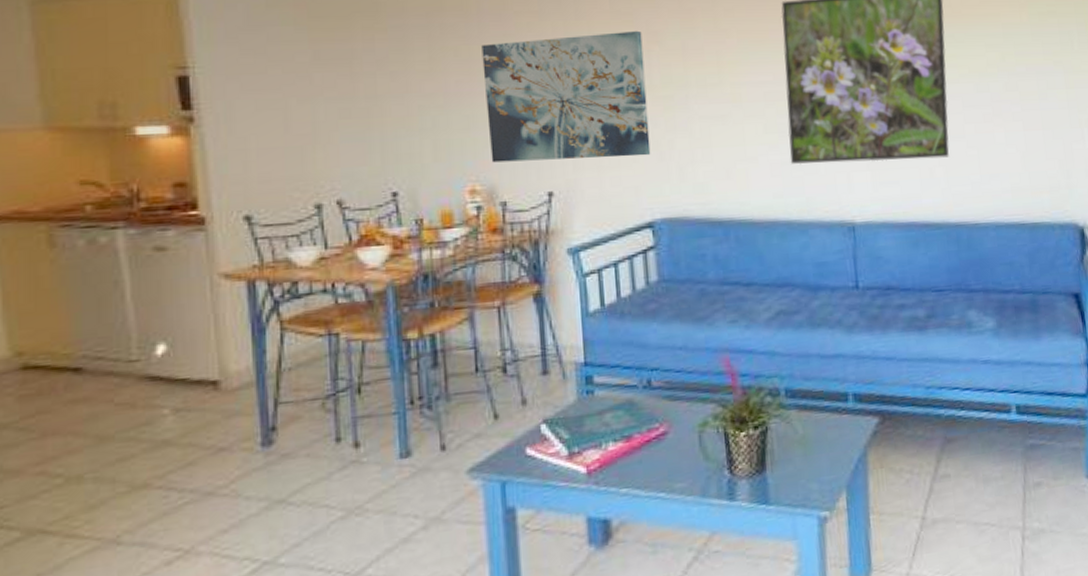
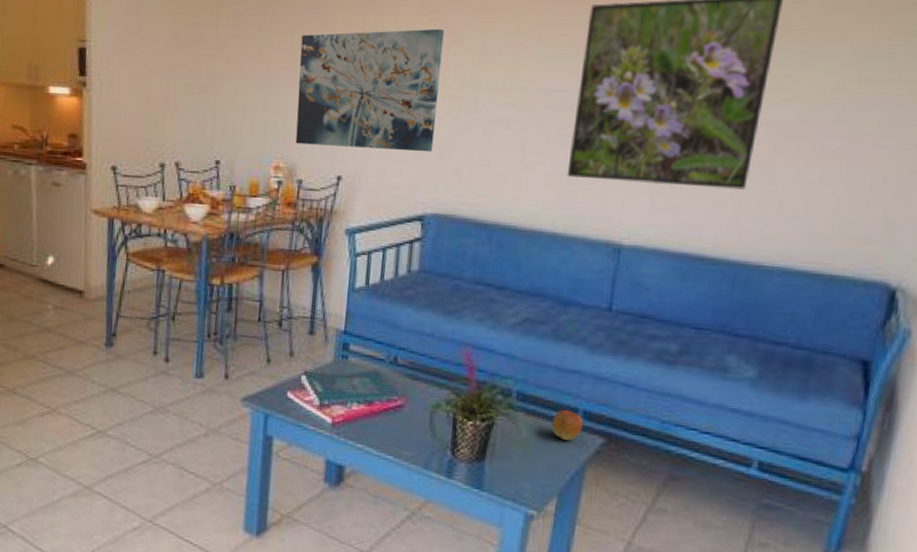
apple: none [825,397,856,429] -> present [551,410,583,441]

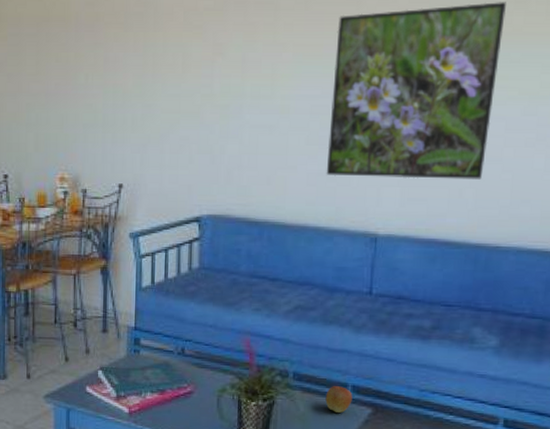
wall art: present [295,28,444,152] -> none [76,42,209,158]

